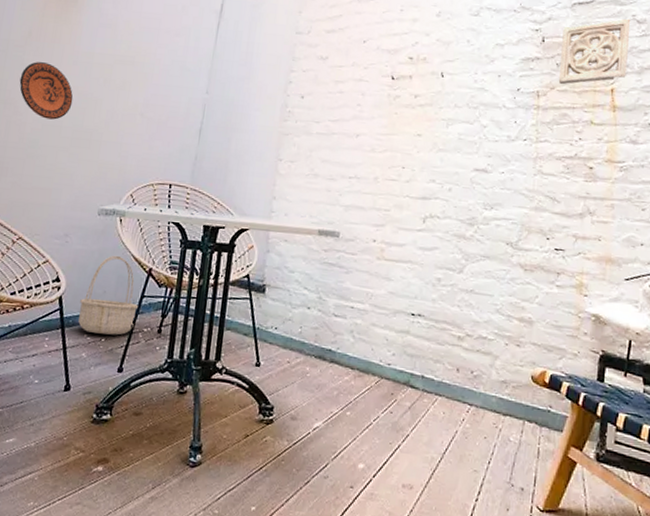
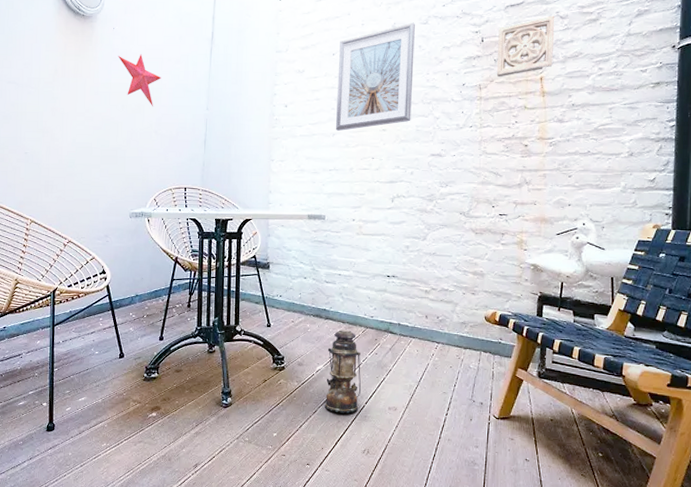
decorative plate: present [19,62,73,120] -> none [52,95,98,142]
basket: present [78,255,138,336] -> none [124,249,170,312]
decorative star: none [106,22,156,85] -> present [118,54,162,107]
lantern: none [320,377,371,488] -> present [324,330,361,413]
picture frame: none [361,12,464,132] -> present [336,22,415,131]

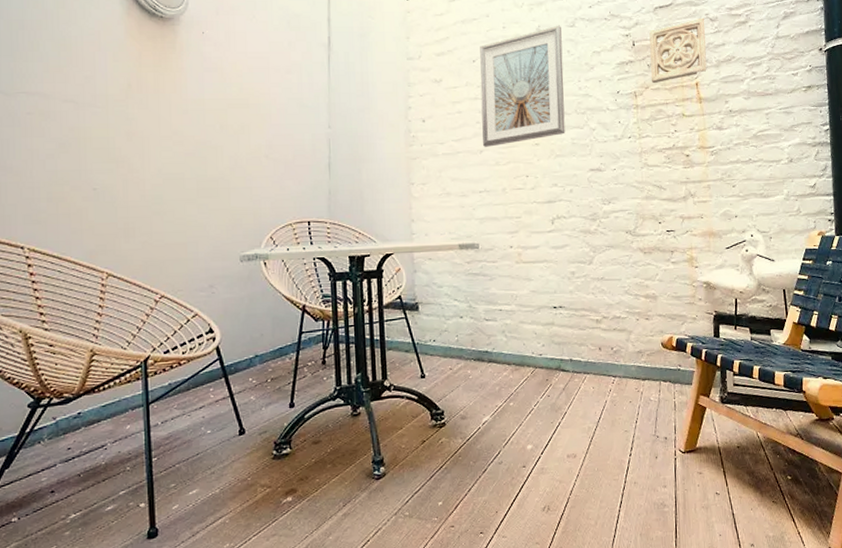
decorative star: present [118,54,162,107] -> none [211,63,269,127]
lantern: present [324,330,361,413] -> none [494,372,535,469]

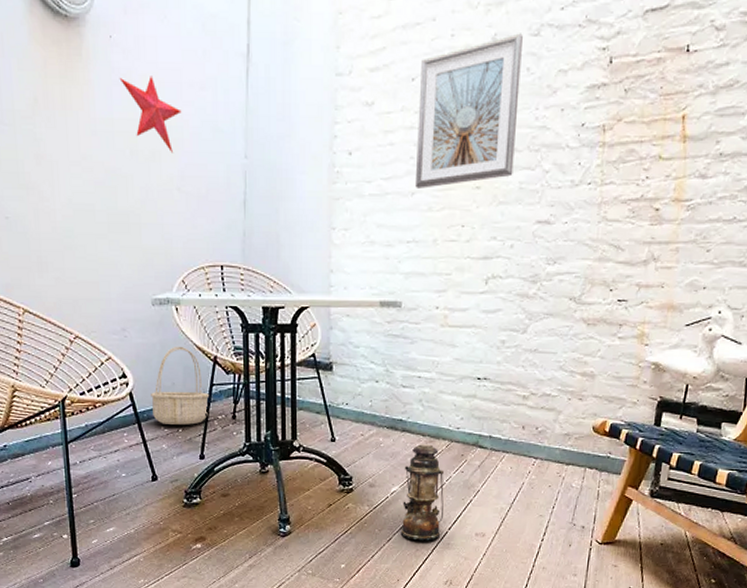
decorative star: none [211,63,269,127] -> present [119,76,182,153]
basket: none [238,298,298,376] -> present [151,346,209,425]
lantern: none [494,372,535,469] -> present [400,444,444,541]
wall ornament: present [649,17,707,84] -> none [626,25,709,115]

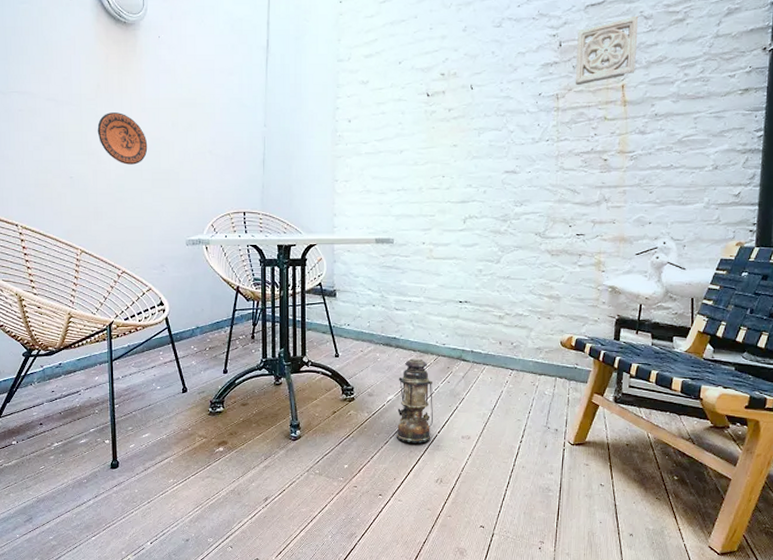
decorative plate: none [36,135,101,203] -> present [97,113,148,165]
decorative star: present [119,76,182,153] -> none [165,65,214,124]
basket: present [151,346,209,425] -> none [183,278,232,344]
picture frame: present [416,33,523,188] -> none [404,25,488,147]
wall ornament: none [626,25,709,115] -> present [575,15,639,86]

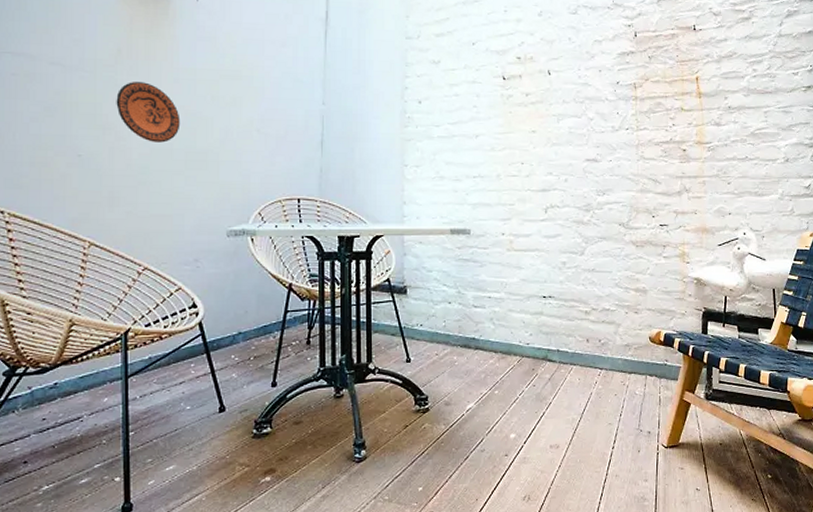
lantern: present [396,358,433,443] -> none [477,360,518,457]
wall ornament: present [575,15,639,86] -> none [651,11,708,76]

